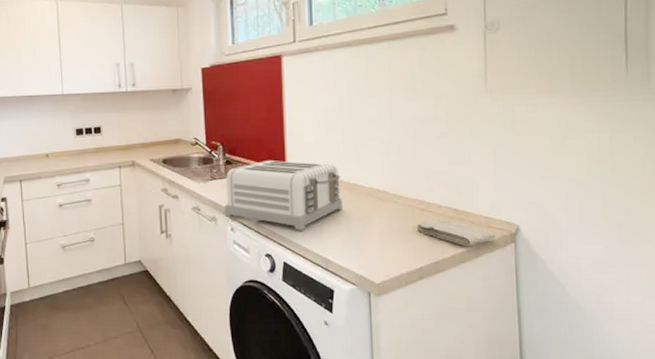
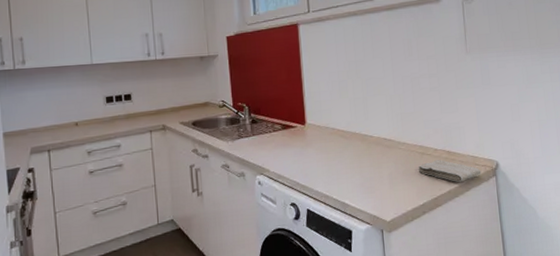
toaster: present [225,159,342,230] -> none [252,117,356,179]

